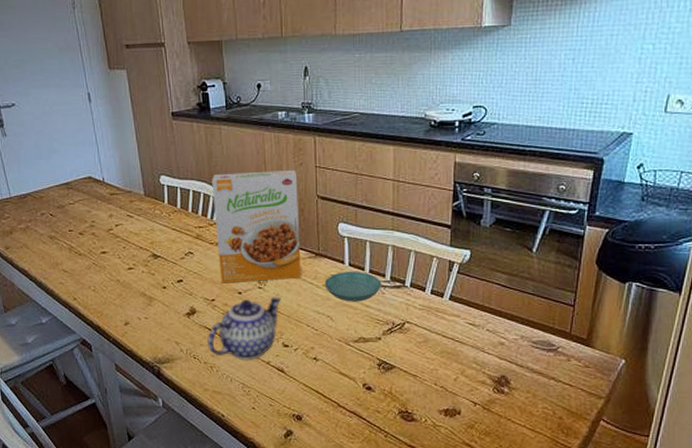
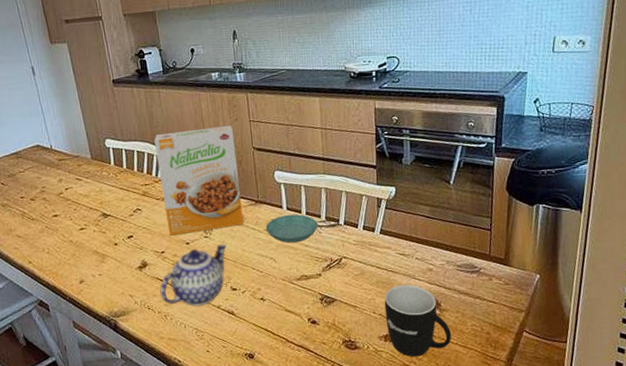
mug: none [448,357,520,436] -> present [384,284,452,357]

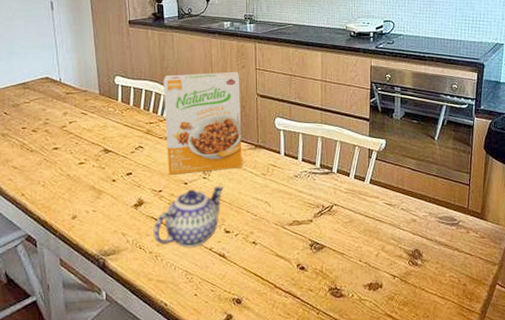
saucer: present [265,214,319,243] -> none [262,160,313,188]
mug: present [384,284,452,357] -> none [370,233,432,307]

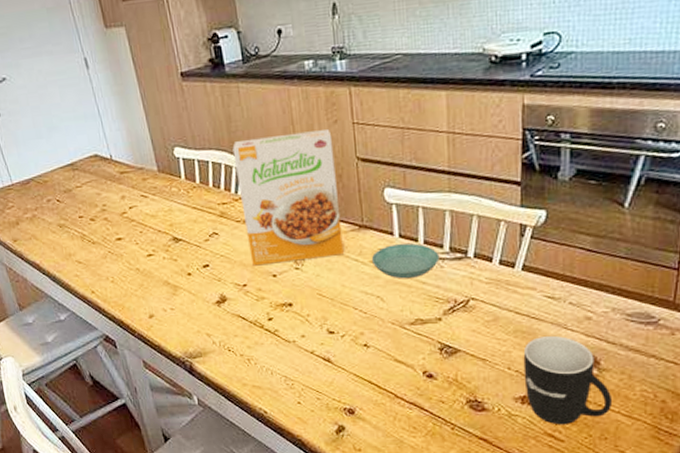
teapot: present [153,185,224,248] -> none [242,276,323,351]
saucer: none [262,160,313,188] -> present [371,243,440,279]
mug: none [370,233,432,307] -> present [523,335,613,425]

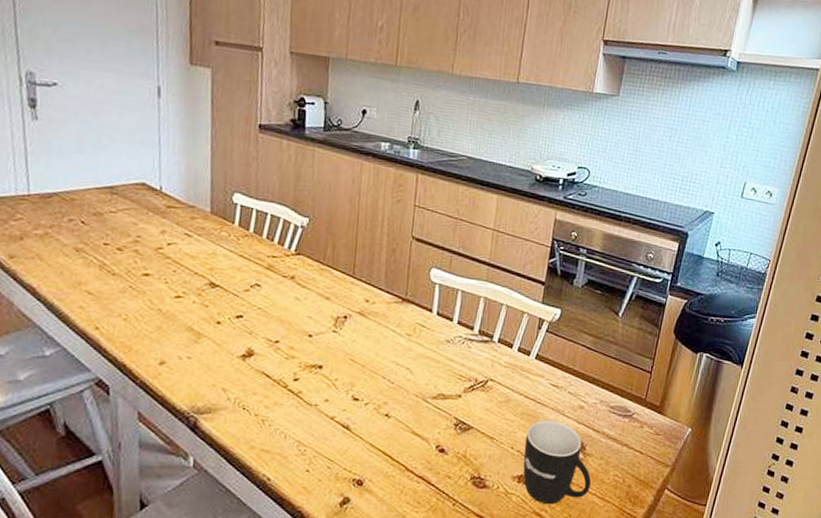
cereal box: present [232,129,344,266] -> none [289,199,394,325]
saucer: present [371,243,440,279] -> none [407,320,469,355]

